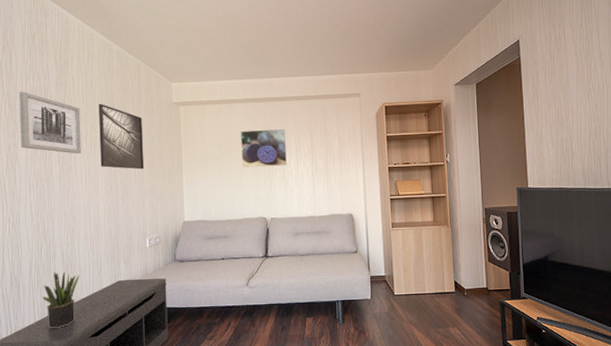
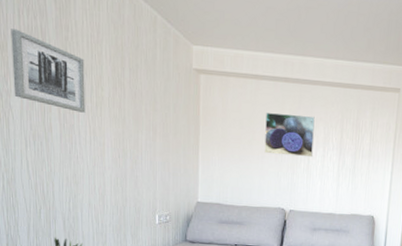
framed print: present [99,103,145,170] -> none [106,57,157,140]

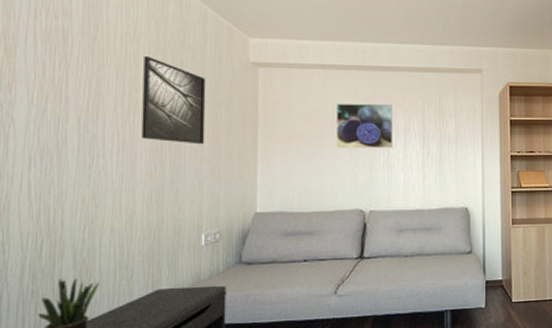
wall art: present [11,29,86,113] -> none [19,31,116,120]
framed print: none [106,57,157,140] -> present [141,55,206,145]

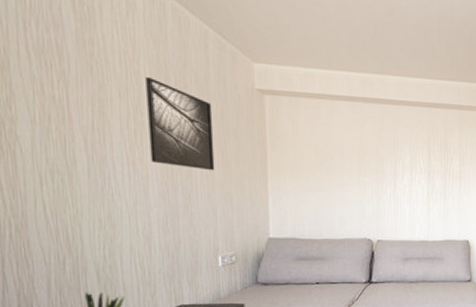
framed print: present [336,103,393,149] -> none [344,135,399,182]

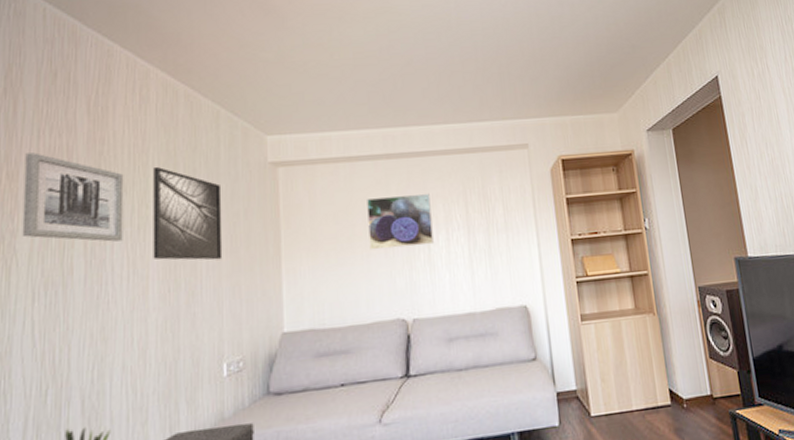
wall art: none [13,43,121,142] -> present [22,153,124,242]
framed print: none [344,135,399,182] -> present [367,193,433,250]

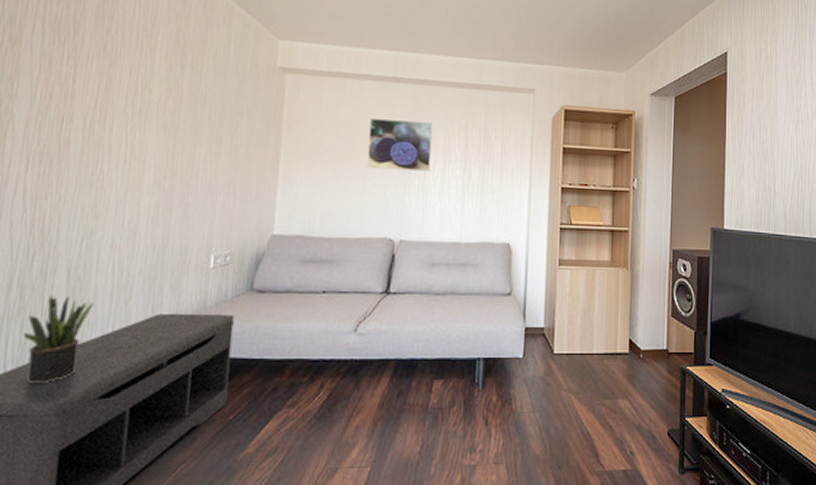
wall art: present [22,153,124,242] -> none [20,18,130,122]
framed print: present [153,166,223,260] -> none [151,53,227,156]

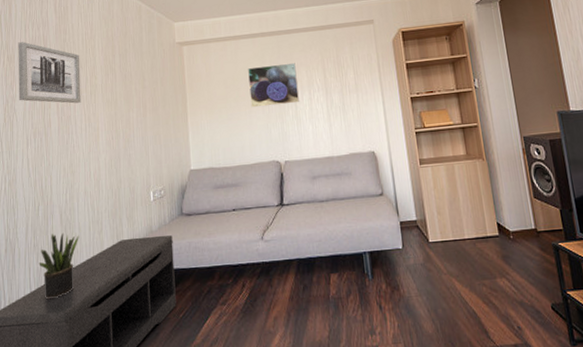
wall art: none [20,18,130,122] -> present [18,42,81,104]

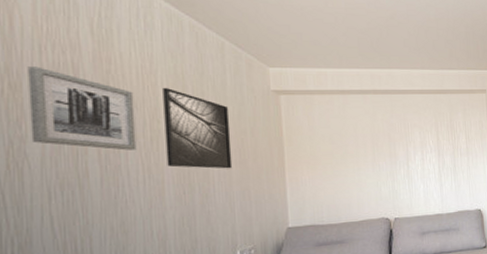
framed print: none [99,48,147,116] -> present [163,87,233,169]
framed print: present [248,62,299,108] -> none [357,123,411,166]

